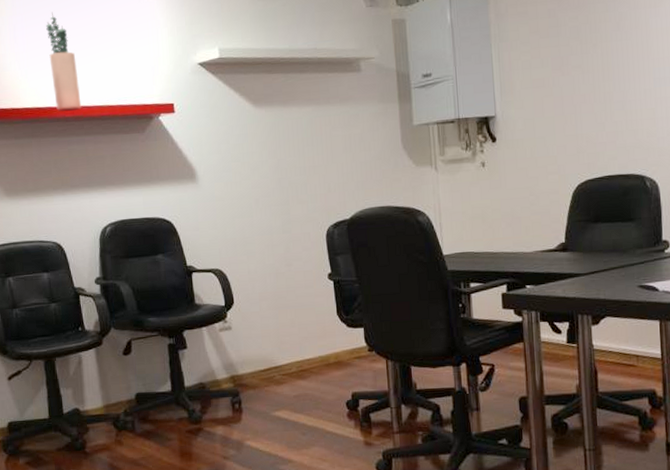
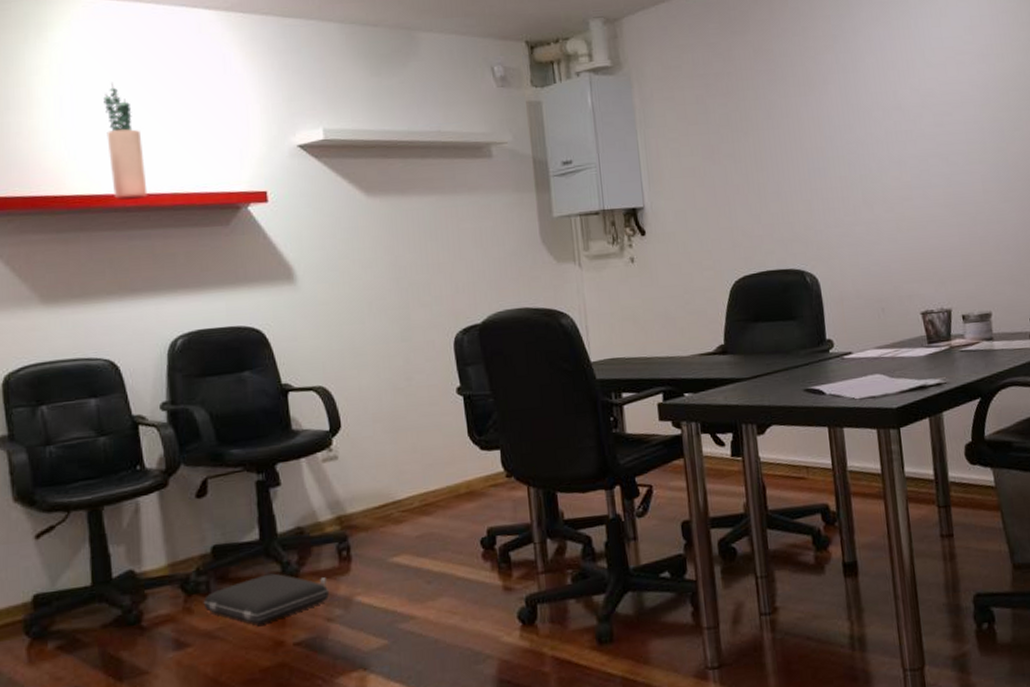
briefcase: none [130,418,226,458] -> present [203,573,330,625]

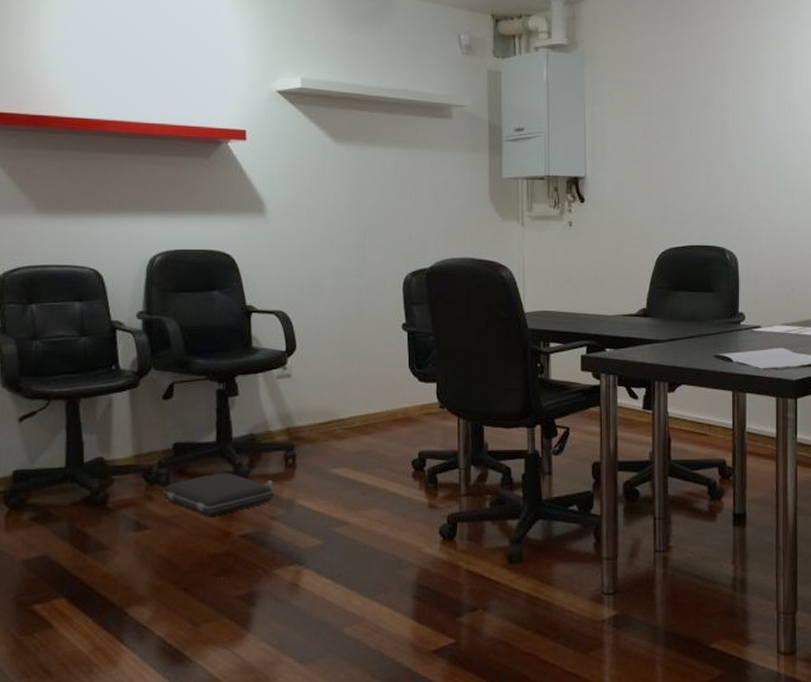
vase: present [103,83,148,201] -> none [105,18,139,127]

